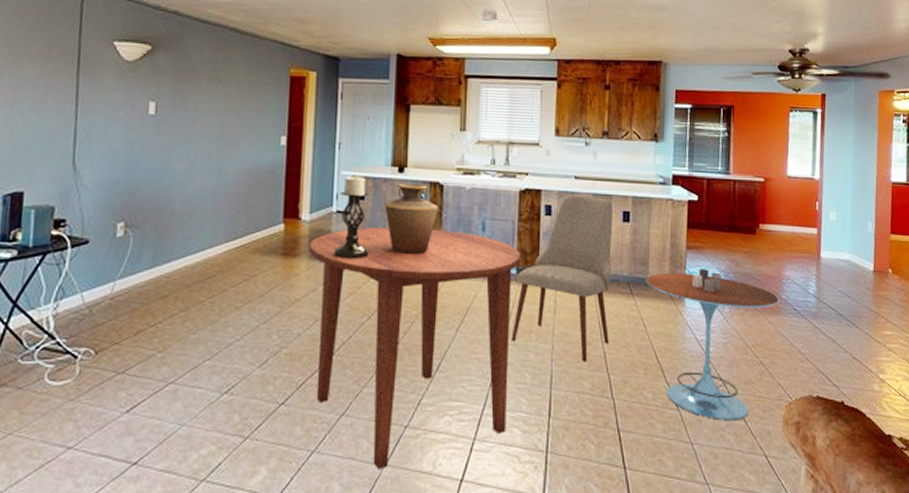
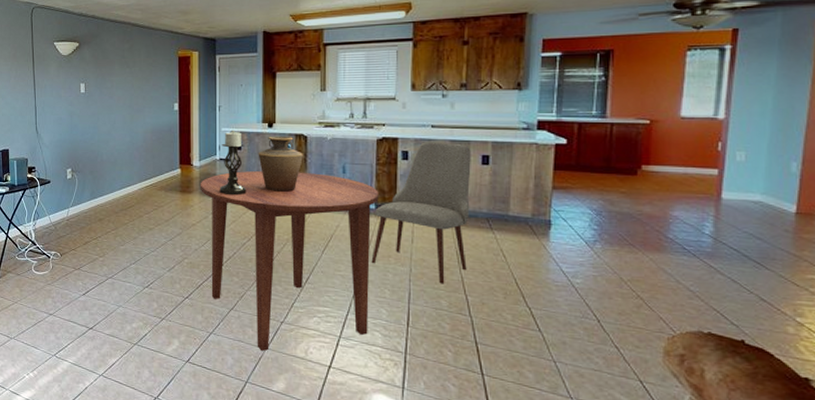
side table: present [646,269,779,421] -> none [506,208,664,347]

